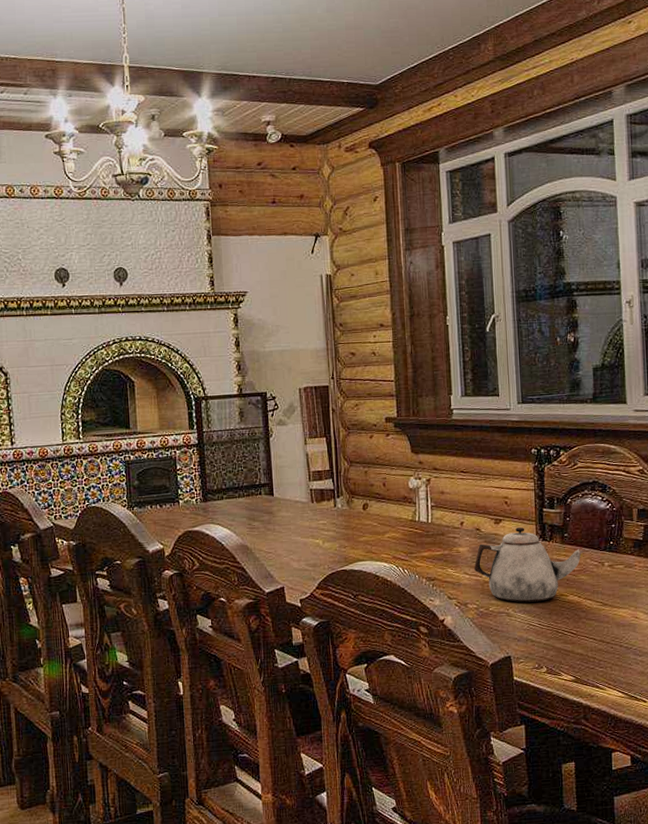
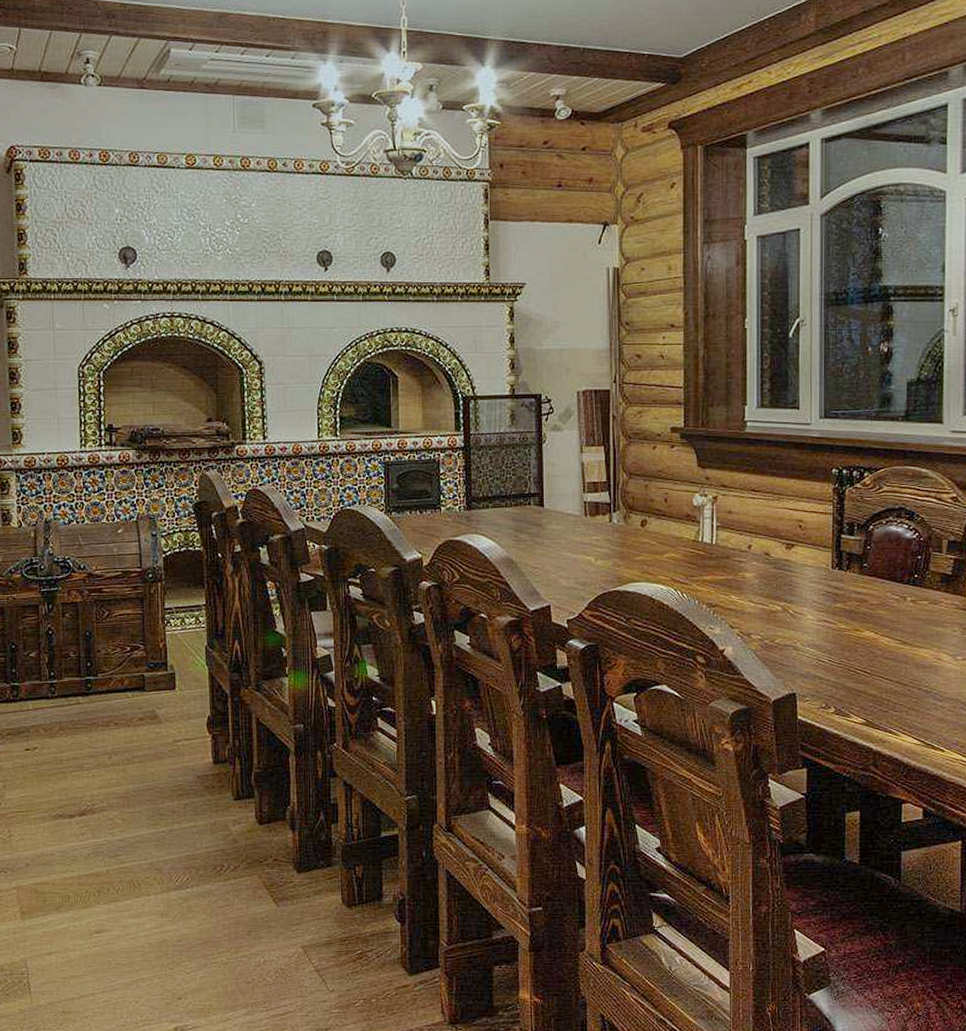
teapot: present [473,527,585,603] -> none [760,553,885,636]

